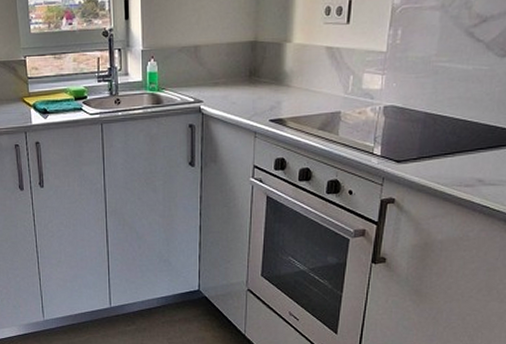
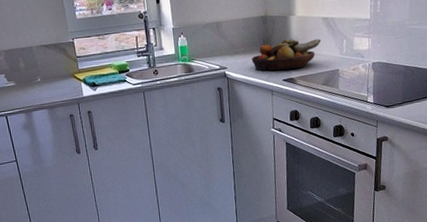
fruit bowl: none [233,71,321,109] -> present [251,38,321,71]

